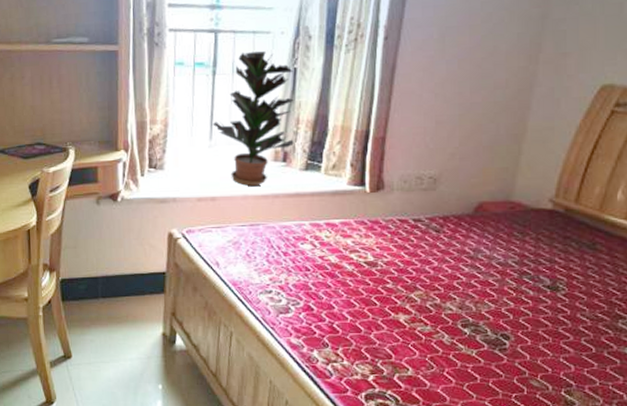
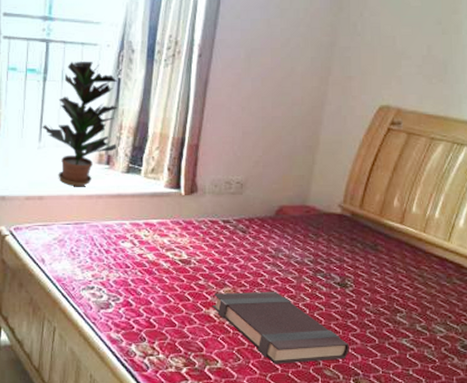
book: none [402,295,561,373] -> present [212,291,349,364]

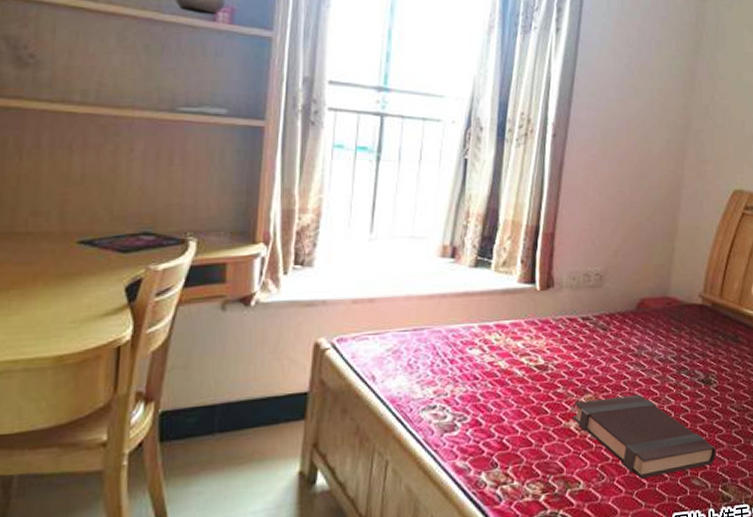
potted plant: present [42,62,118,186] -> none [374,139,464,285]

